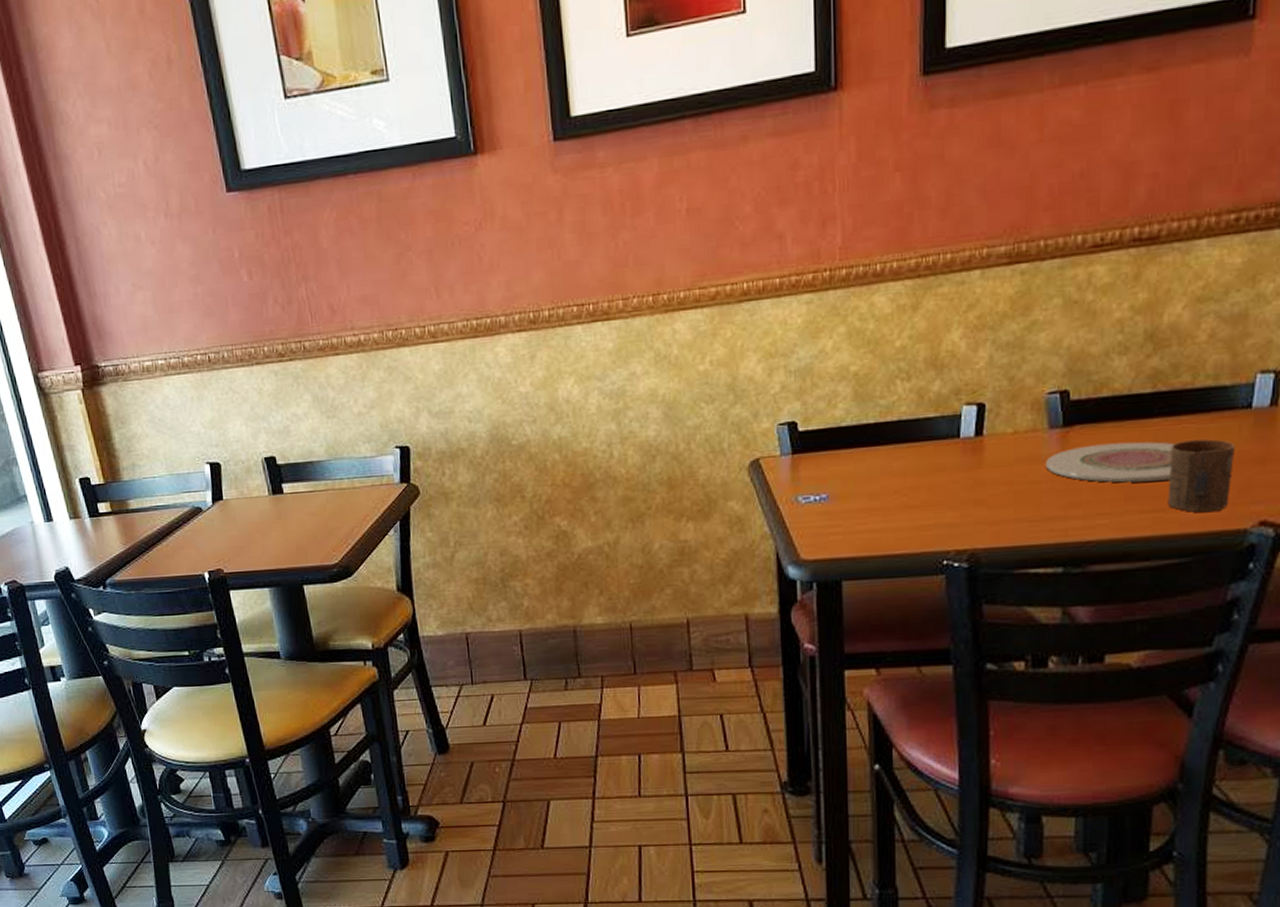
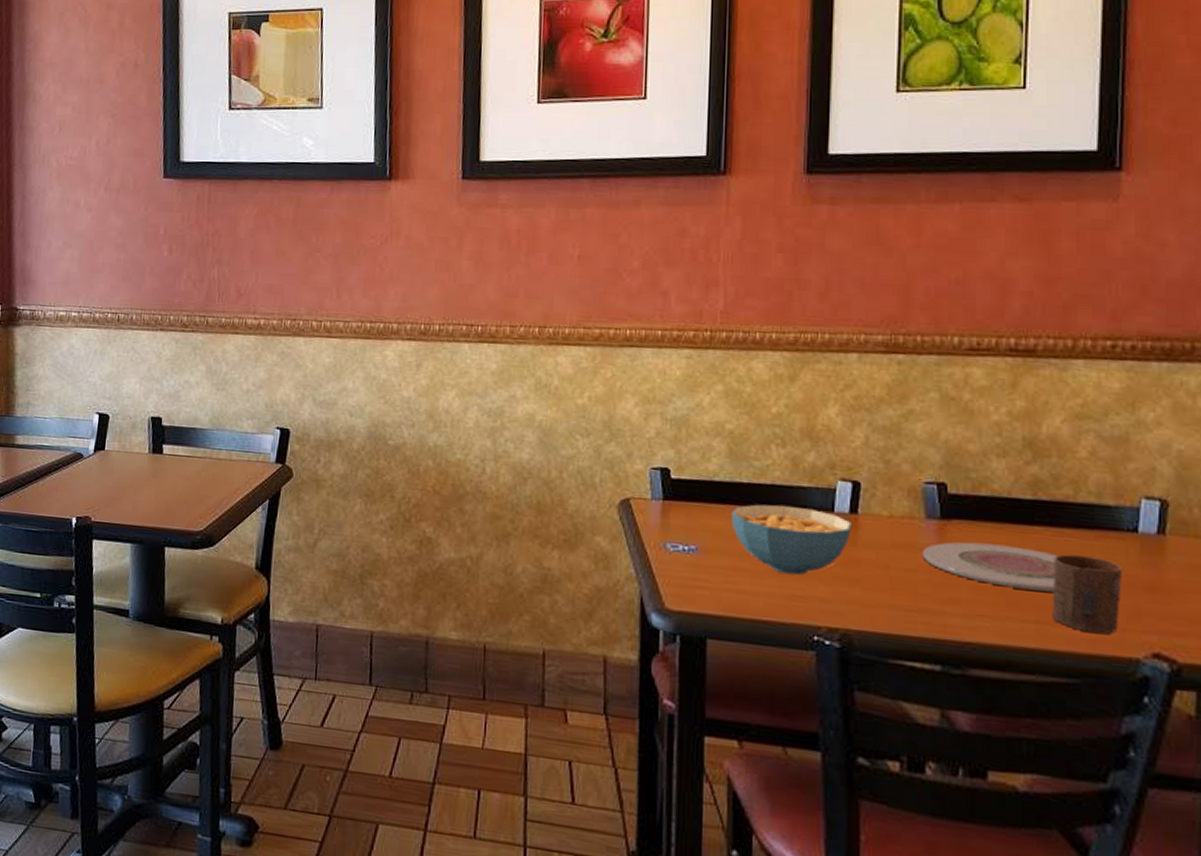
cereal bowl: none [860,438,977,507] -> present [732,504,851,576]

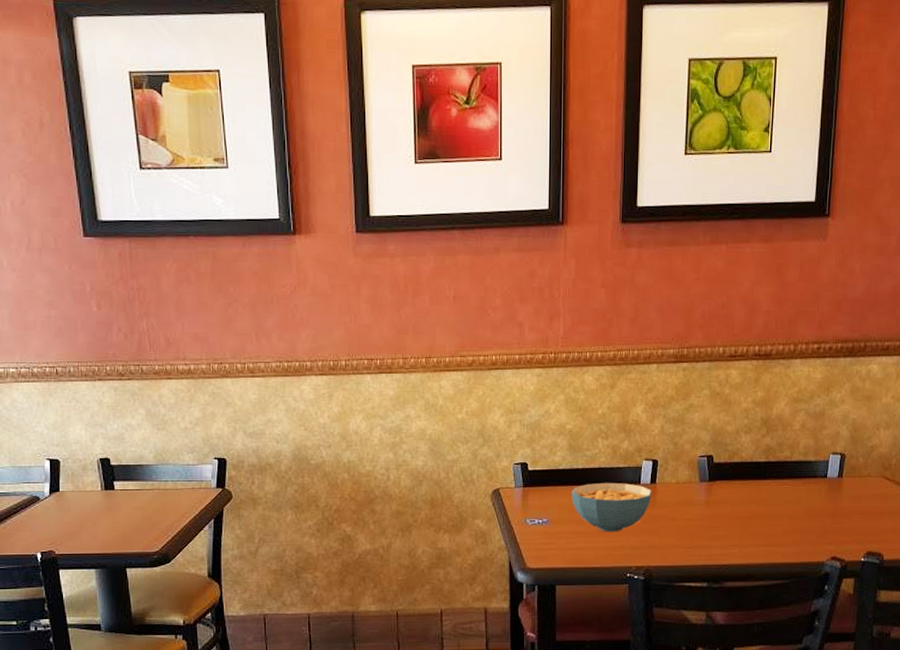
plate: present [922,542,1057,592] -> none [697,495,779,524]
cup: present [1052,554,1122,634] -> none [775,497,816,548]

